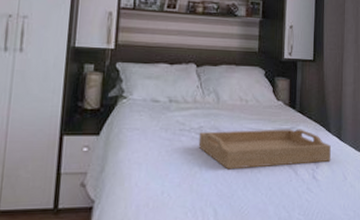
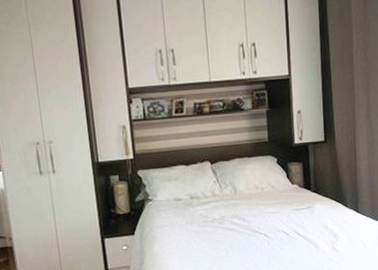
serving tray: present [198,129,331,170] -> none [221,207,349,251]

